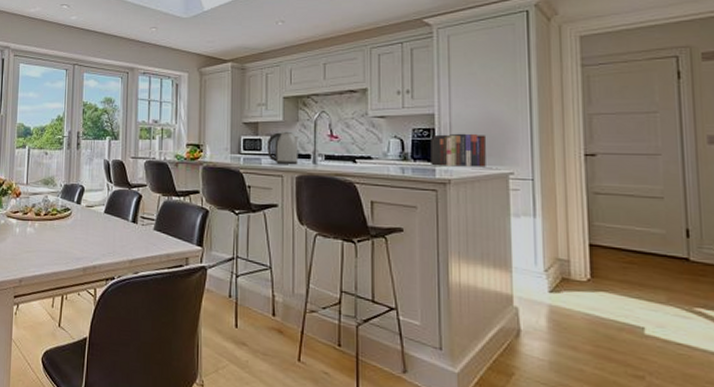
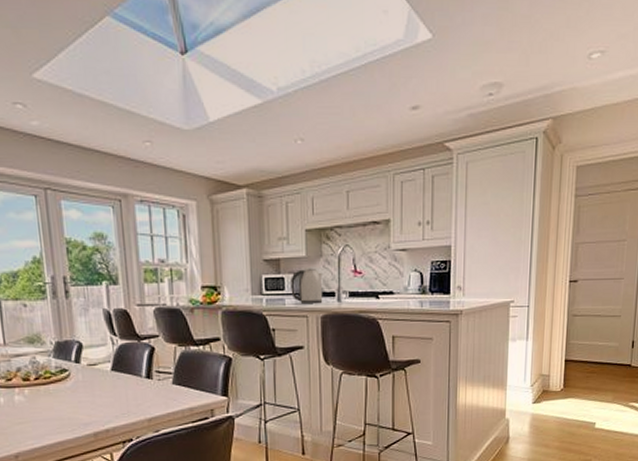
books: present [430,133,487,167] -> none [446,264,495,298]

